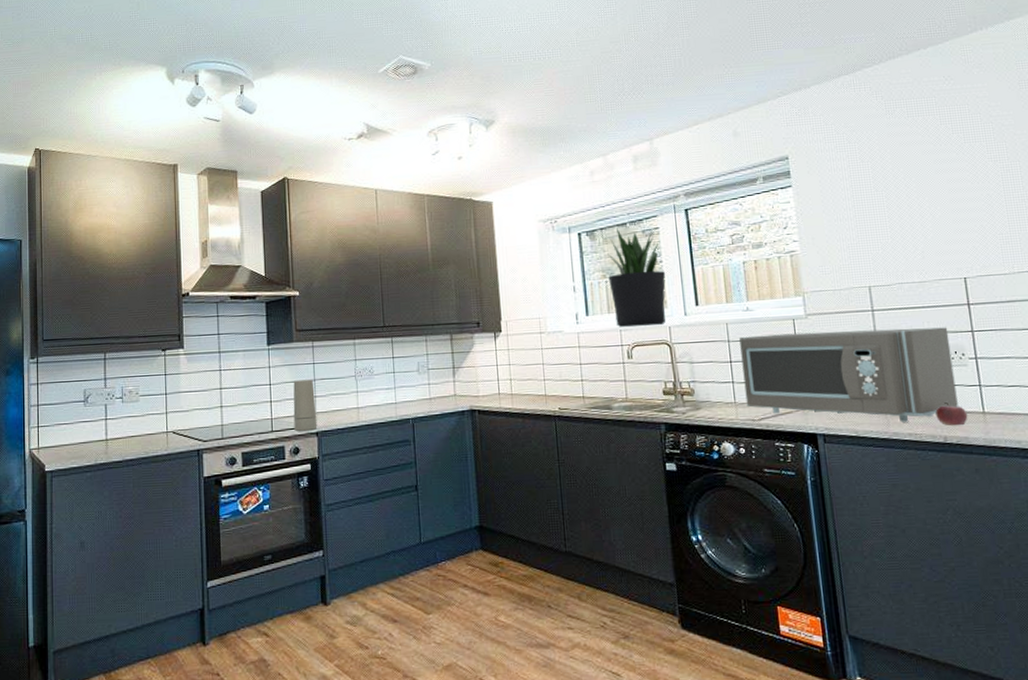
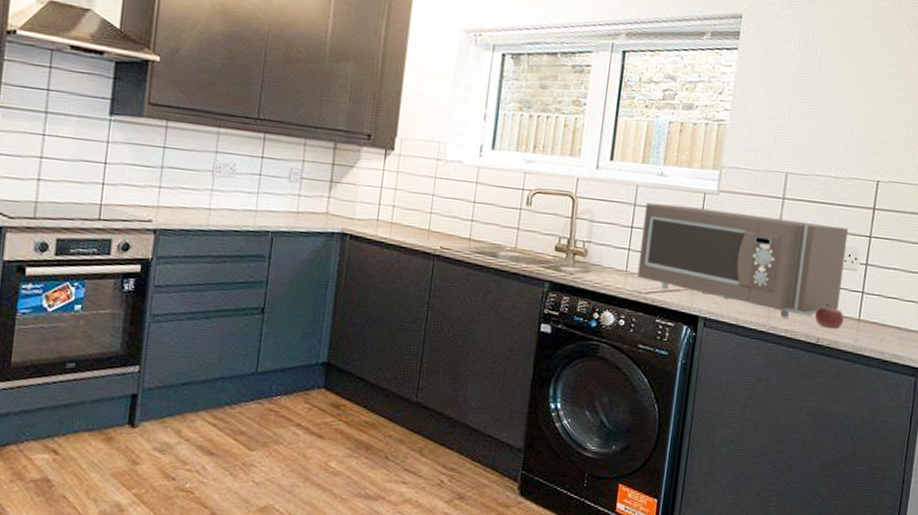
canister: present [293,379,318,432] -> none [127,163,161,227]
planter: present [607,227,666,328] -> none [522,56,589,176]

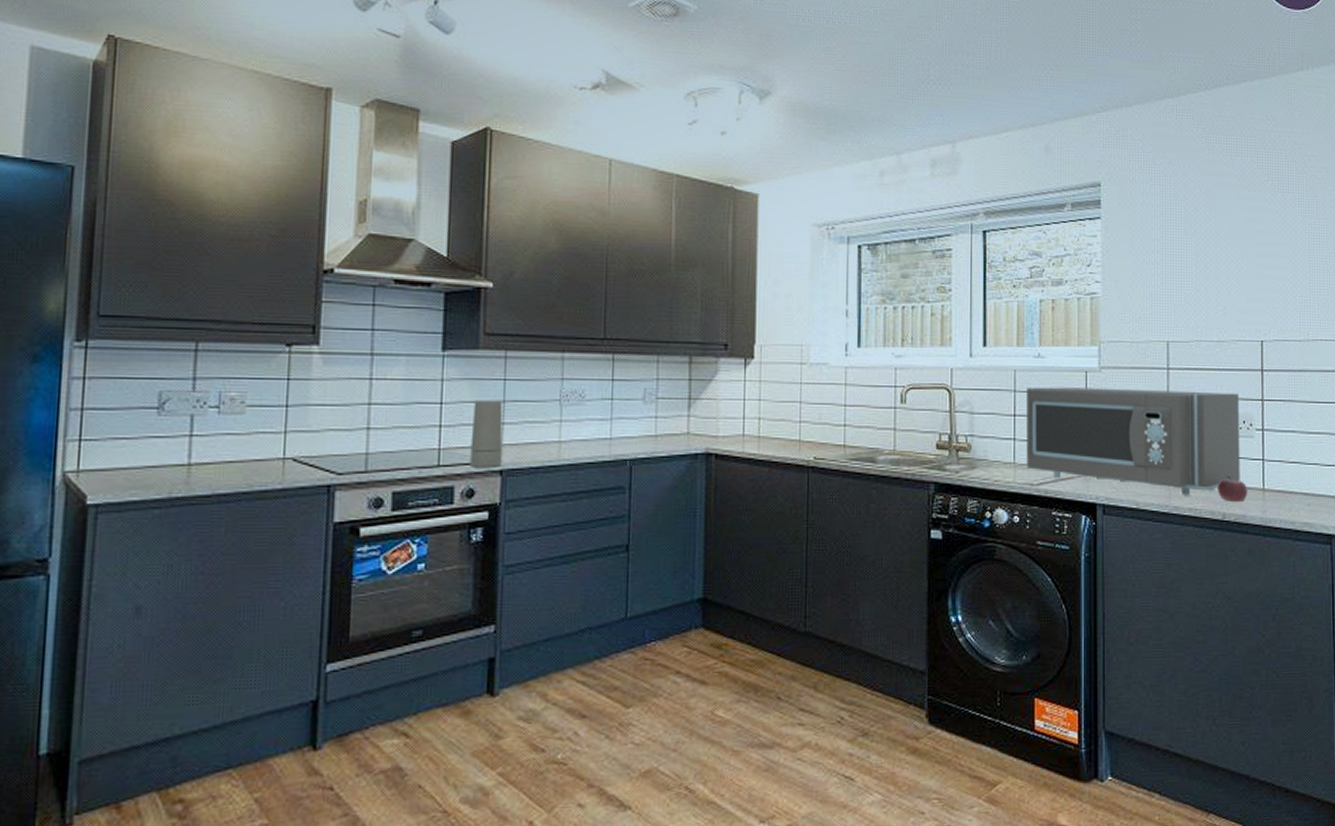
canister: none [127,163,161,227] -> present [470,400,503,469]

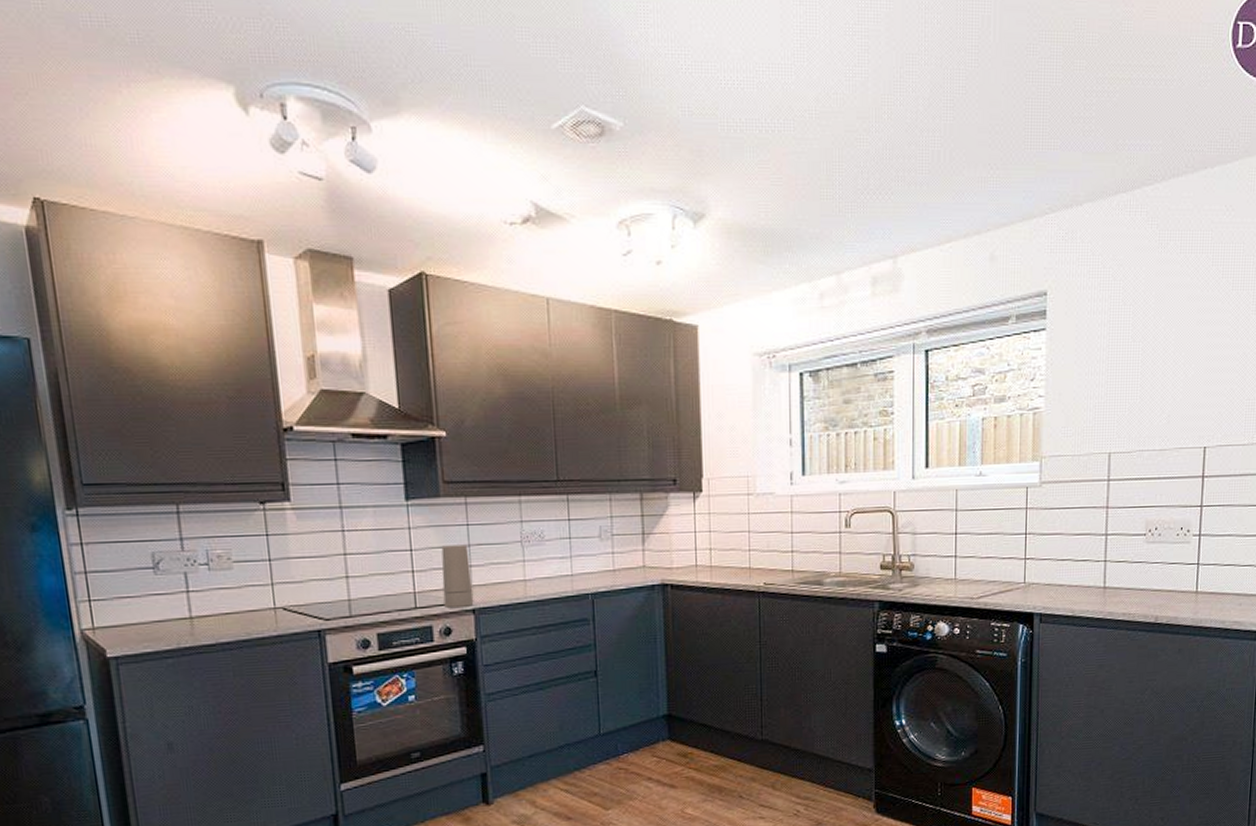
microwave: present [1026,387,1240,496] -> none [967,501,1179,602]
fruit: present [1218,475,1248,503] -> none [1152,580,1182,606]

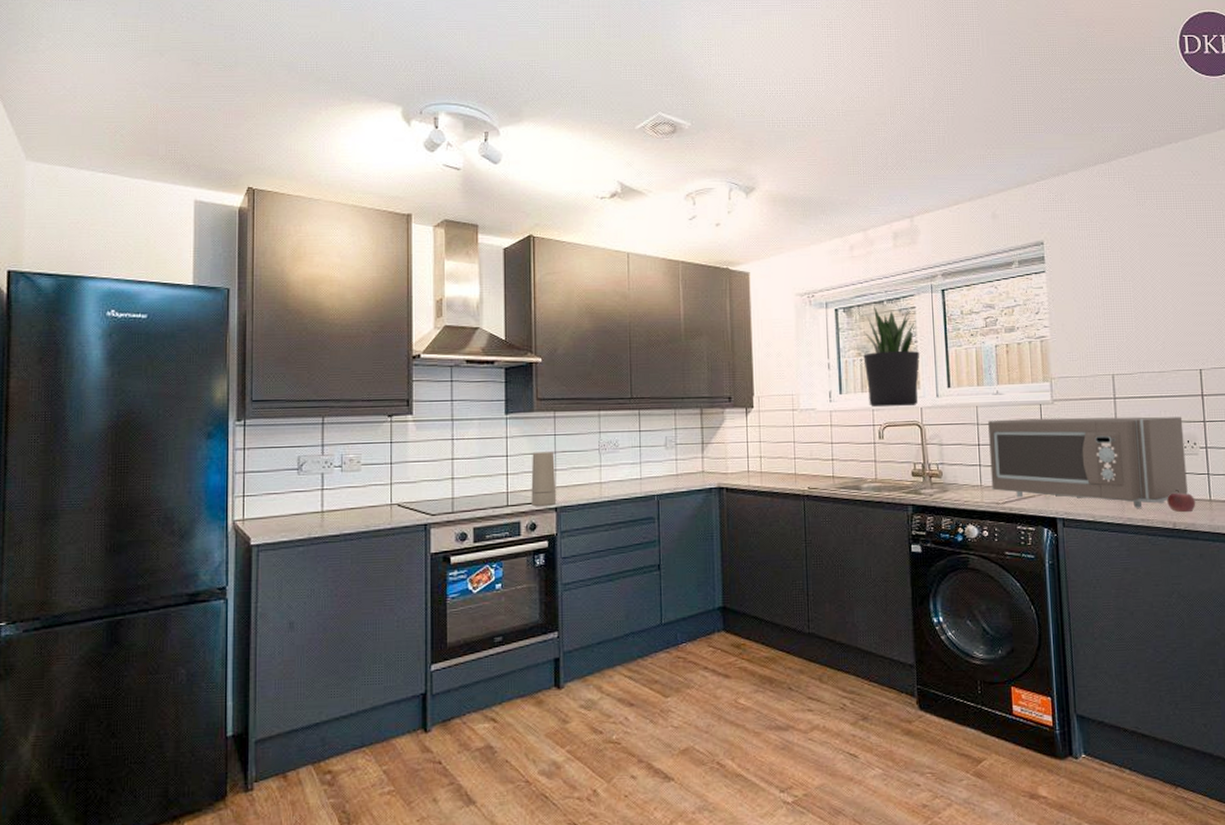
planter: none [831,368,897,492] -> present [863,305,920,408]
microwave: none [967,501,1179,602] -> present [988,416,1188,508]
fruit: none [1152,580,1182,606] -> present [1167,488,1196,513]

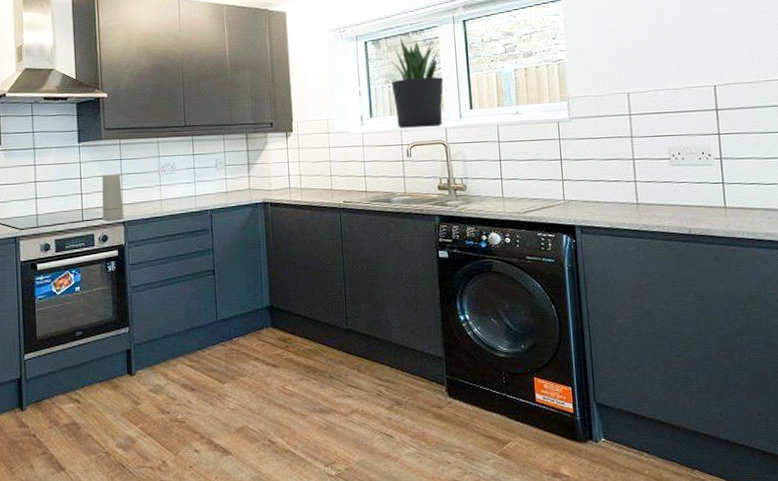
microwave: present [988,416,1188,508] -> none [509,130,703,216]
fruit: present [1167,488,1196,513] -> none [682,197,711,219]

